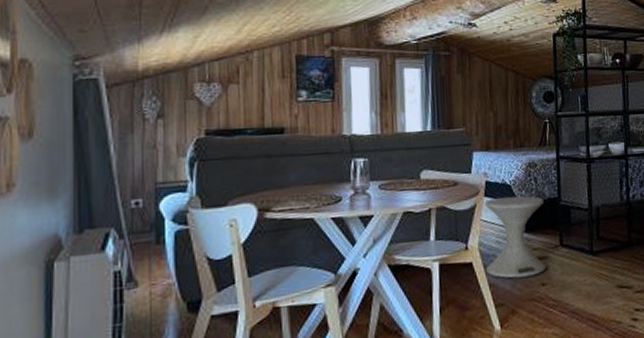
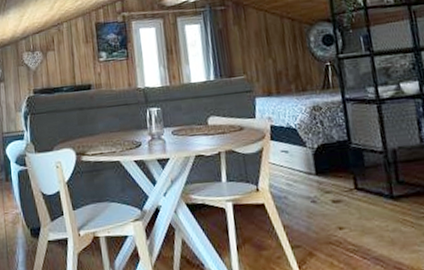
side table: present [485,196,547,279] -> none [272,139,342,221]

